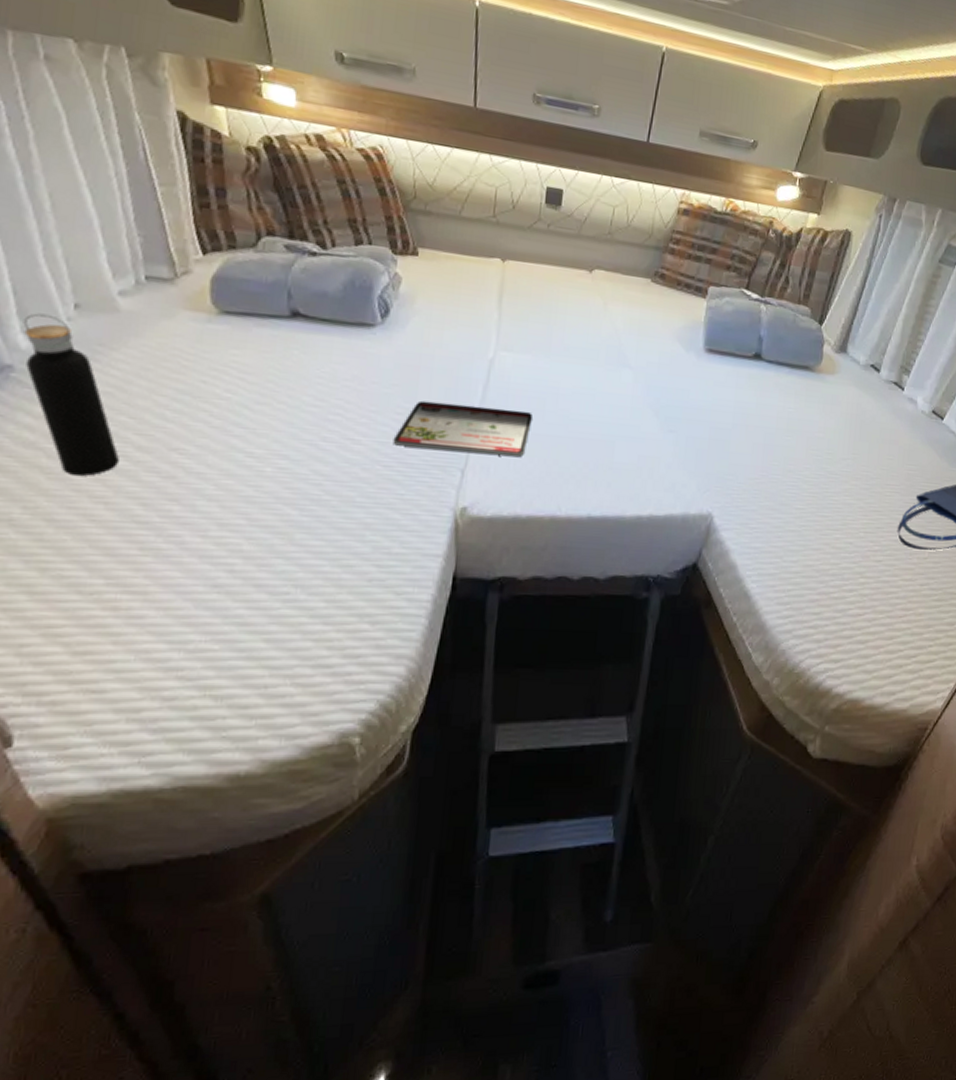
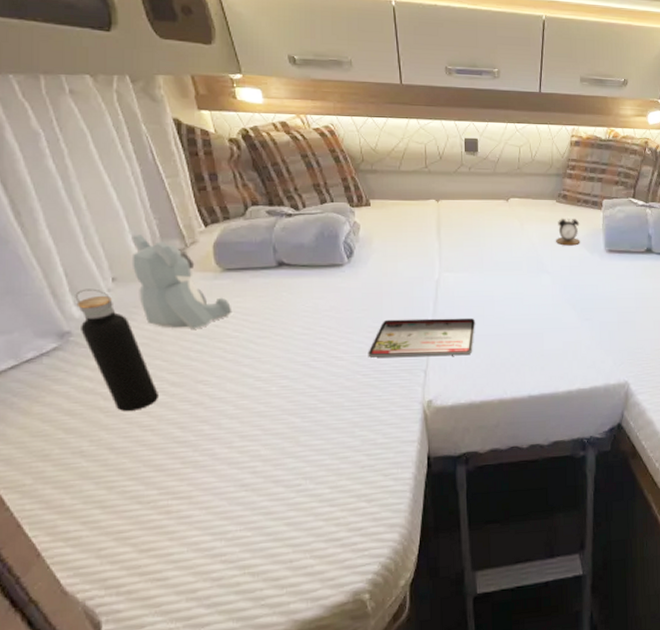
stuffed animal: none [102,253,227,382] -> present [131,235,232,329]
alarm clock: none [645,300,677,338] -> present [556,215,581,246]

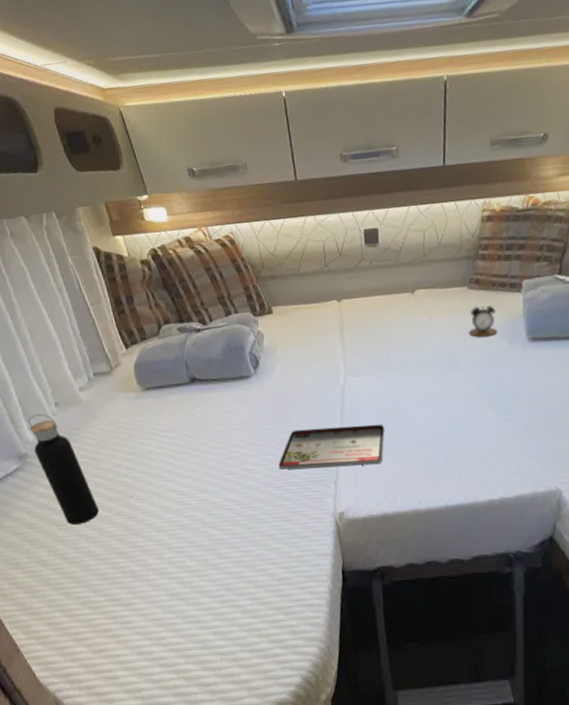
stuffed animal: present [131,235,232,329] -> none [67,361,154,448]

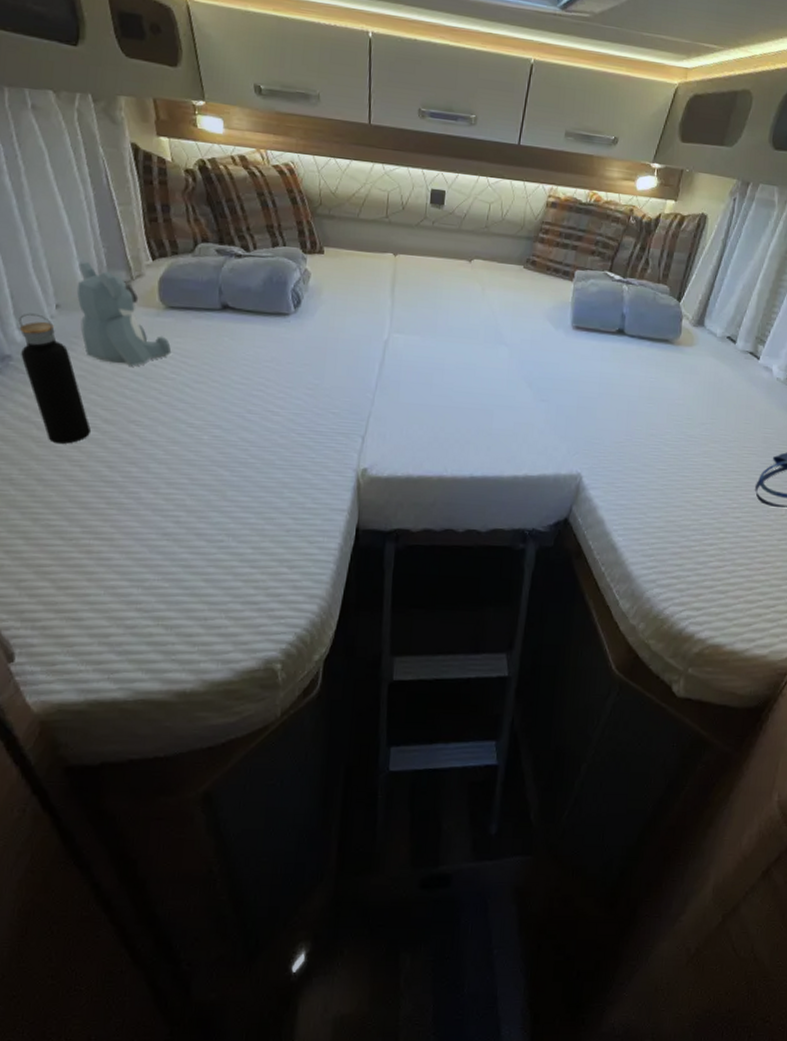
stuffed animal: none [67,361,154,448] -> present [76,262,172,366]
tablet: present [278,424,384,470] -> none [305,377,422,424]
alarm clock: present [469,303,498,338] -> none [519,284,547,318]

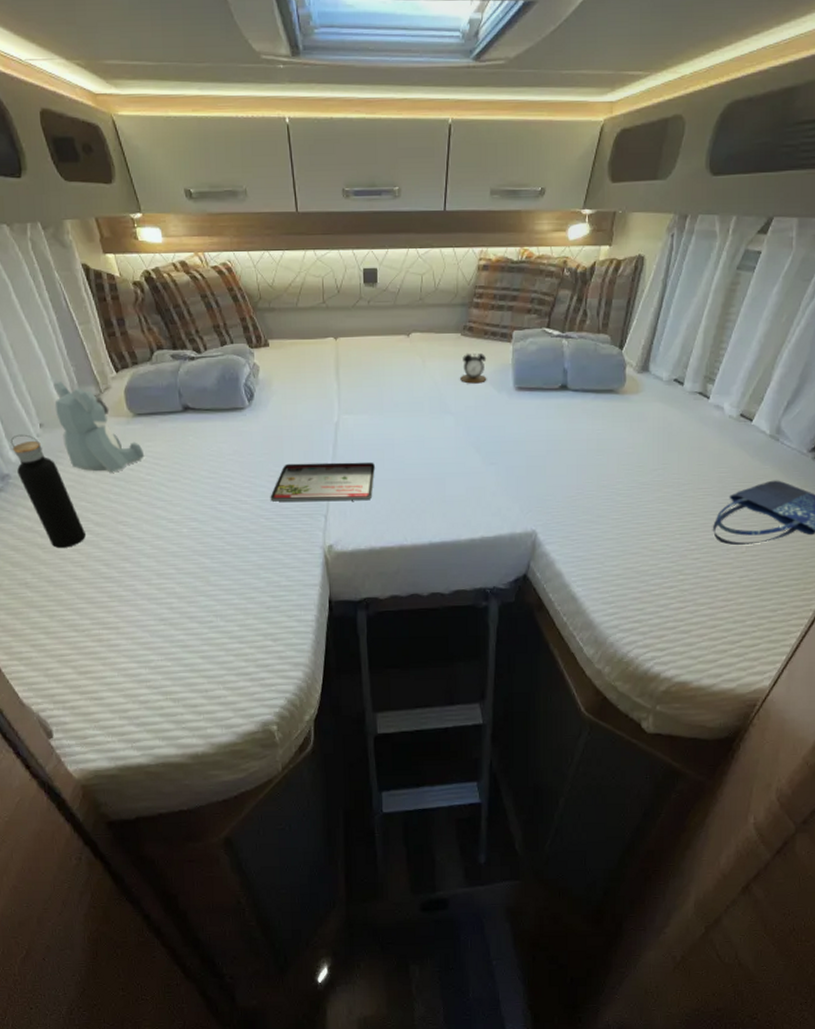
tablet: none [305,377,422,424] -> present [270,462,375,502]
alarm clock: none [519,284,547,318] -> present [460,350,487,384]

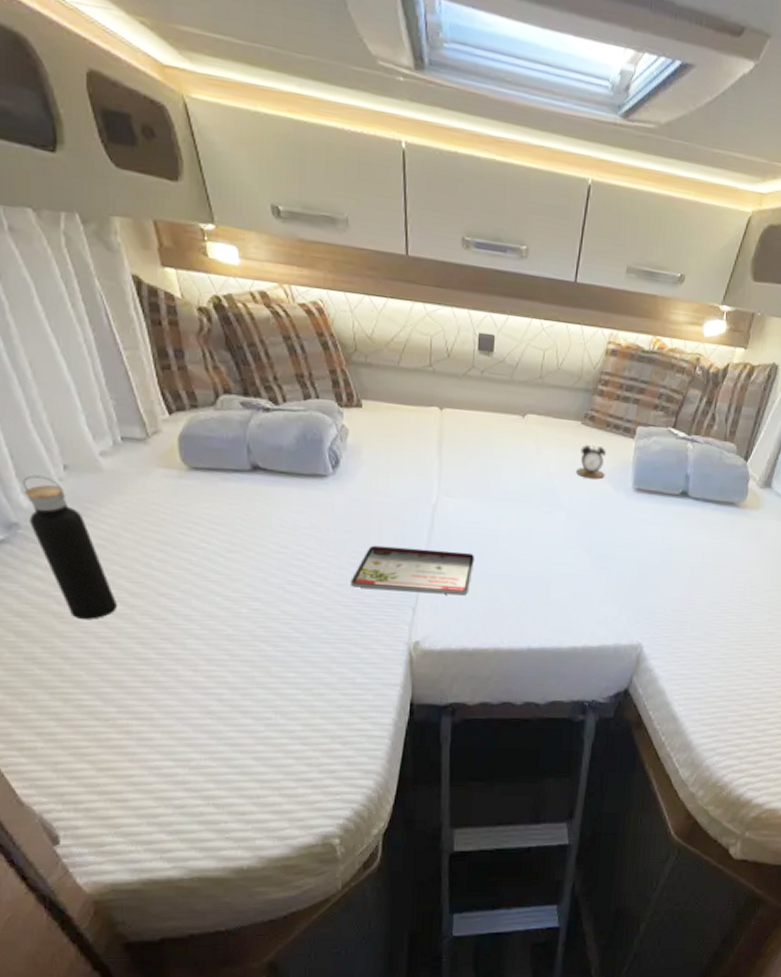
stuffed animal: present [53,382,145,473] -> none [85,416,200,534]

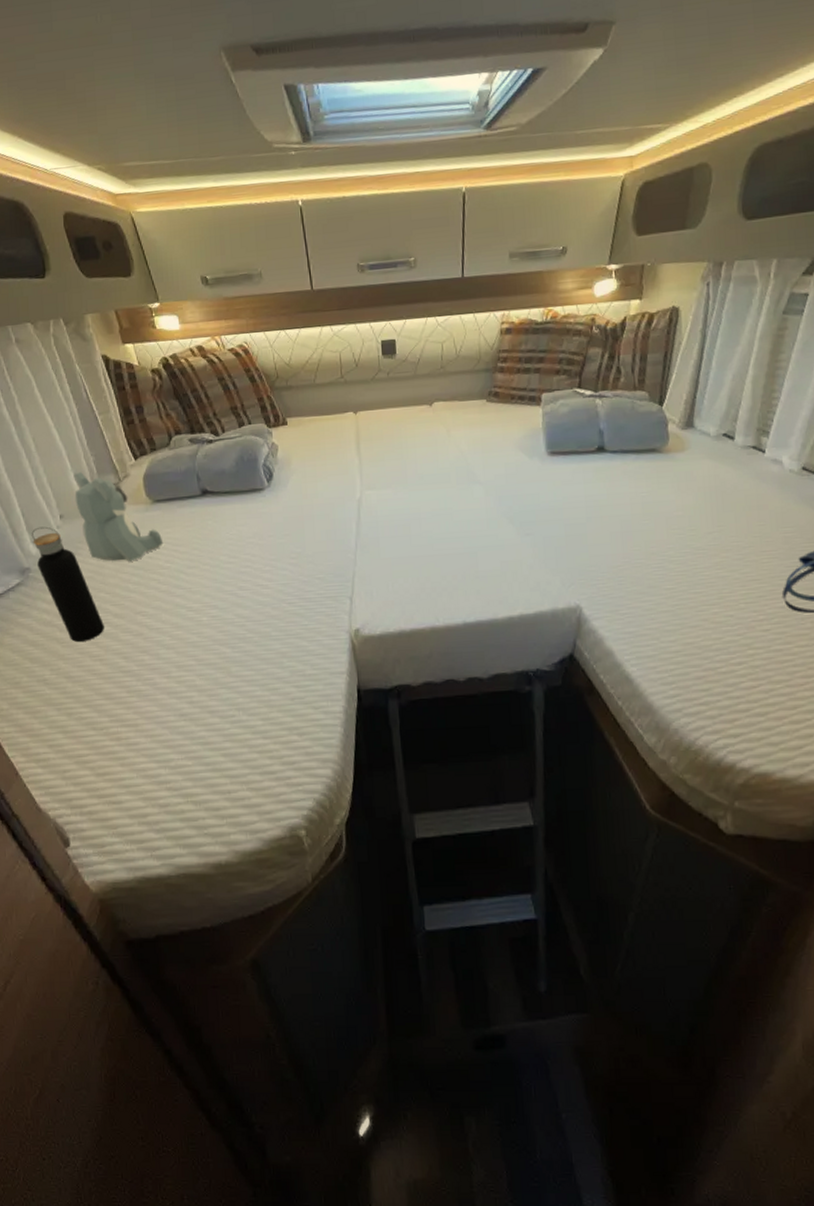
stuffed animal: none [85,416,200,534] -> present [73,472,164,562]
tablet: present [350,545,474,595] -> none [292,539,401,585]
alarm clock: present [576,442,607,479] -> none [488,416,517,451]

